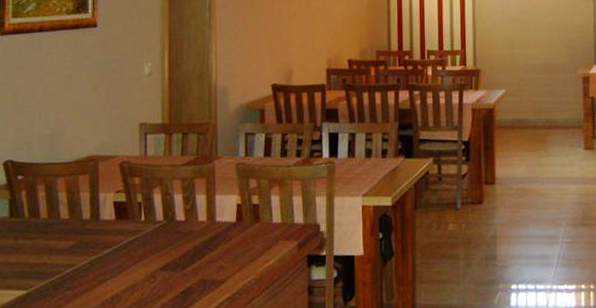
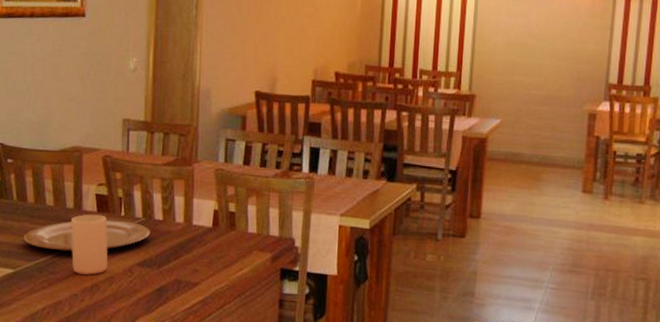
plate: none [36,226,172,265] -> present [23,219,150,252]
cup: none [87,222,129,287] -> present [70,214,109,275]

